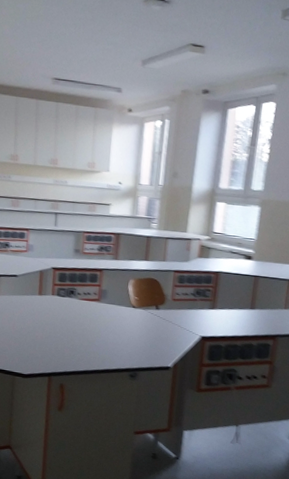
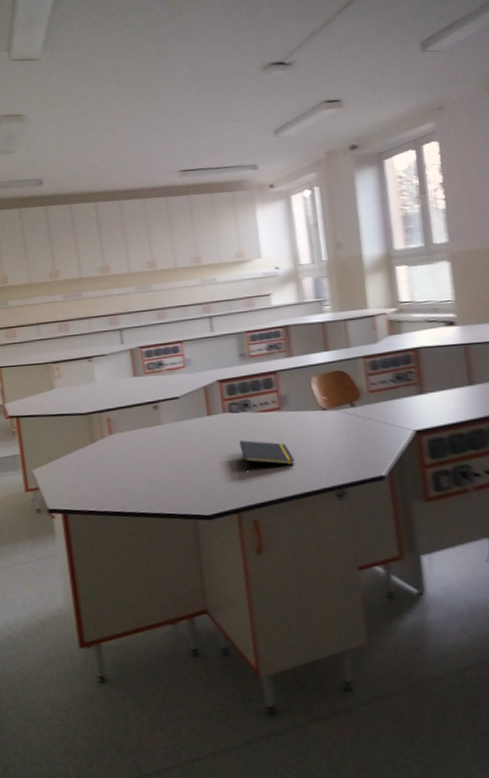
notepad: none [60,320,102,347] -> present [239,440,295,471]

